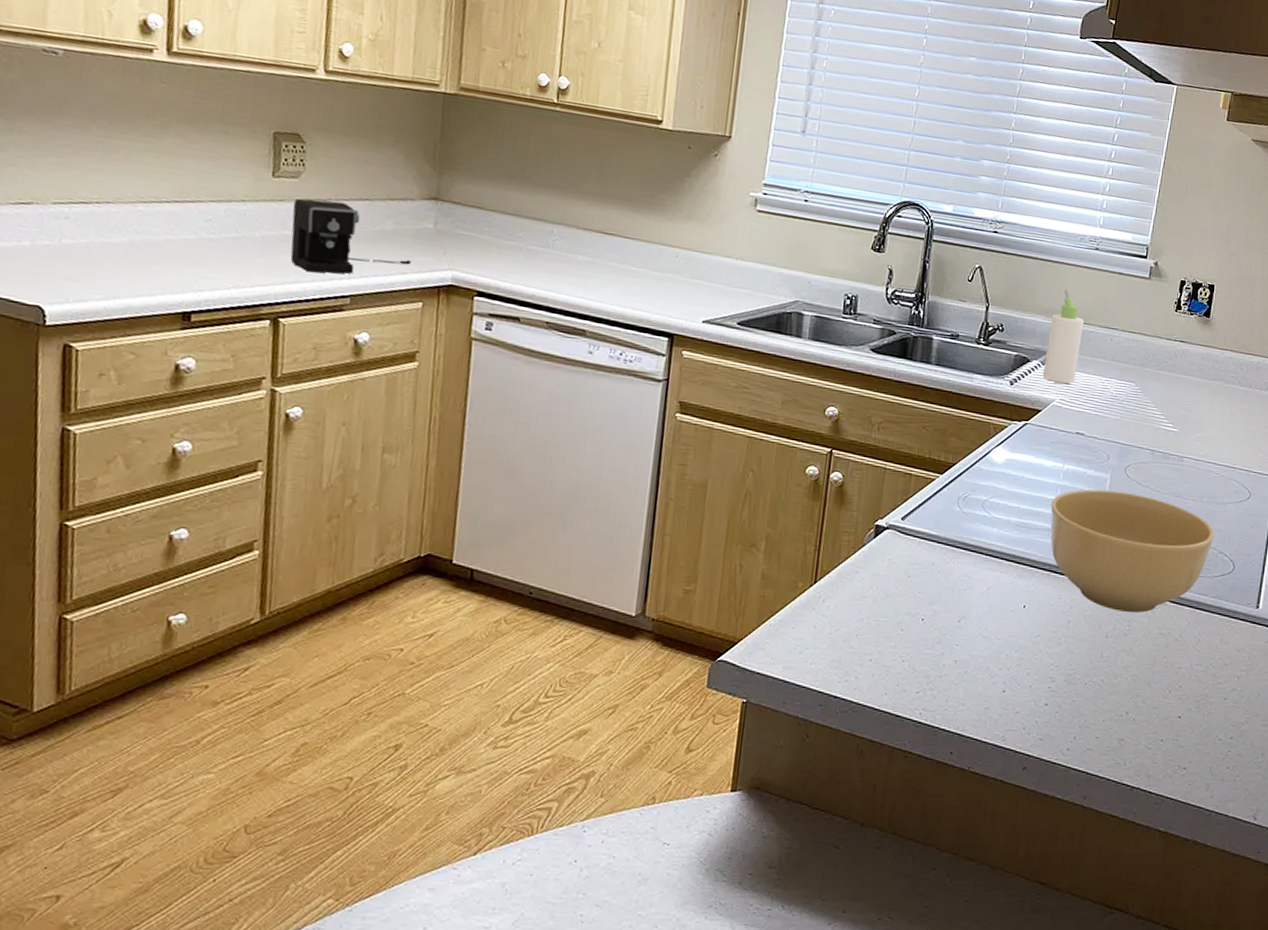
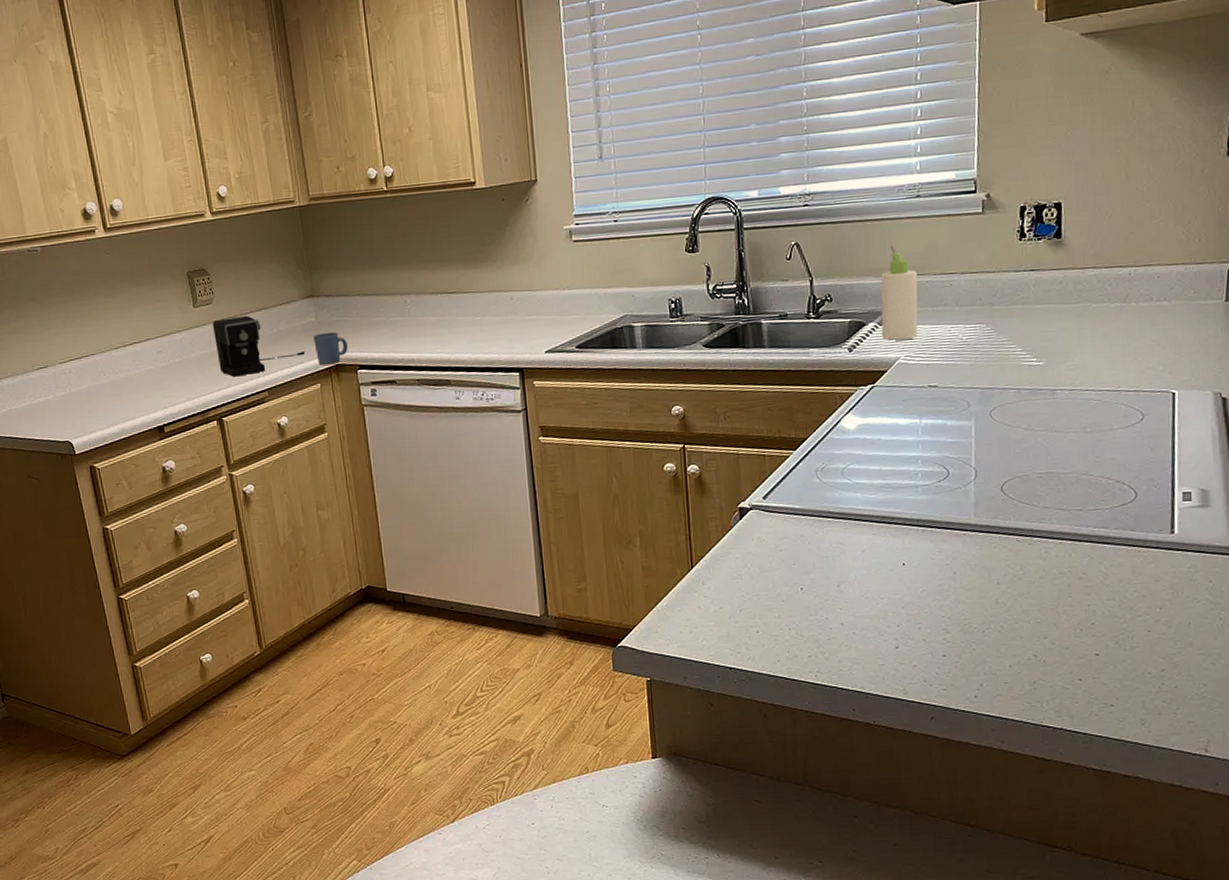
mug: none [425,244,469,285] -> present [313,332,348,367]
bowl: present [1050,489,1215,613] -> none [914,436,1107,556]

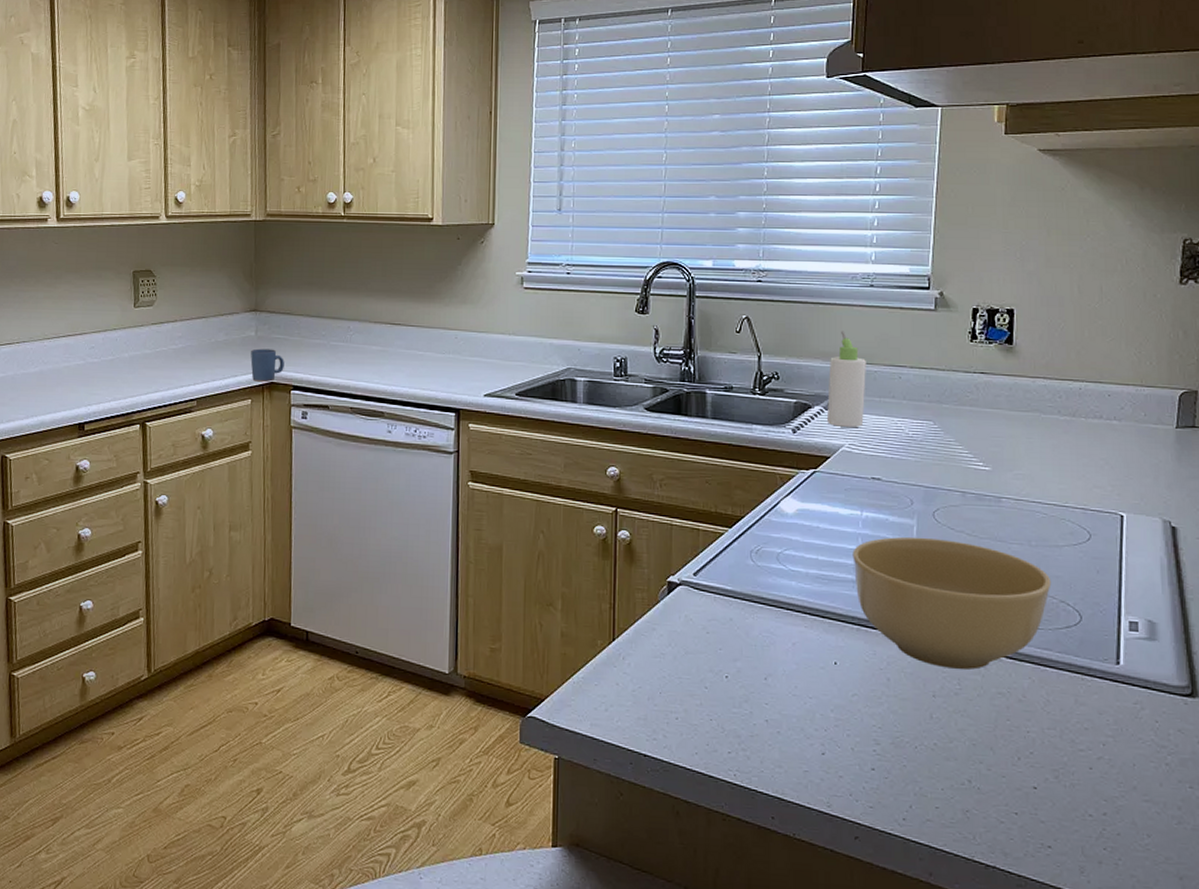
coffee maker: present [212,315,305,377] -> none [150,321,240,382]
bowl: none [914,436,1107,556] -> present [852,536,1052,670]

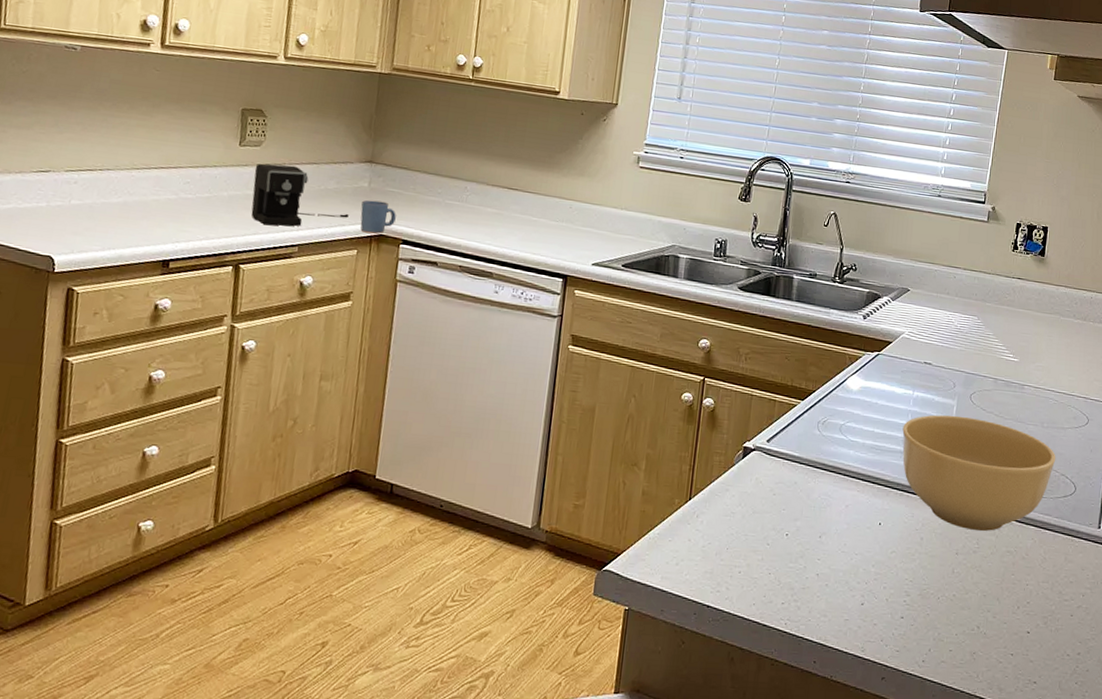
coffee maker: none [150,321,240,382] -> present [251,163,349,226]
bottle: present [827,331,866,427] -> none [893,232,929,318]

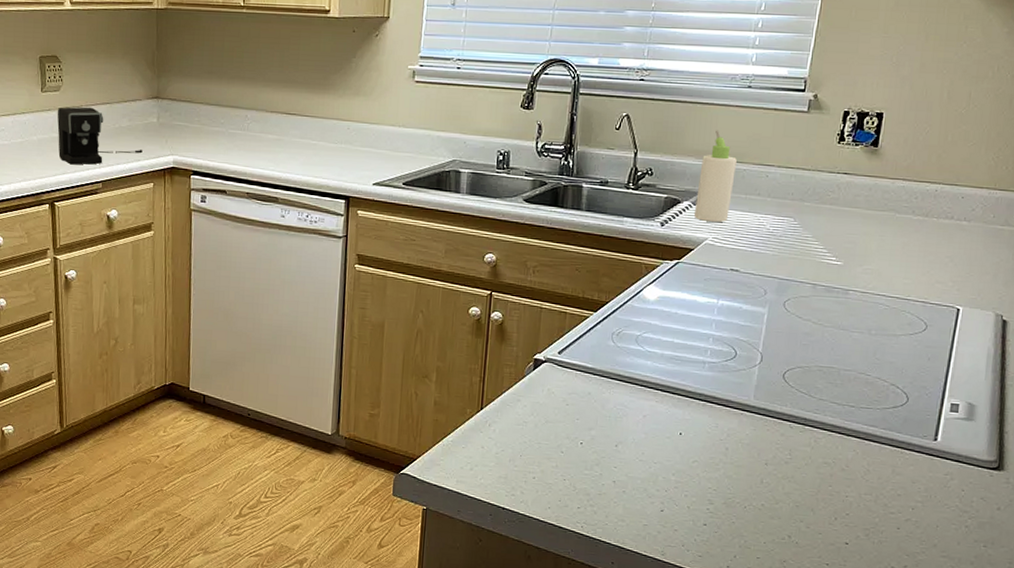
mug: present [360,200,396,235] -> none [153,134,185,168]
bottle: none [893,232,929,318] -> present [694,130,737,222]
bowl: present [902,415,1056,531] -> none [705,323,885,442]

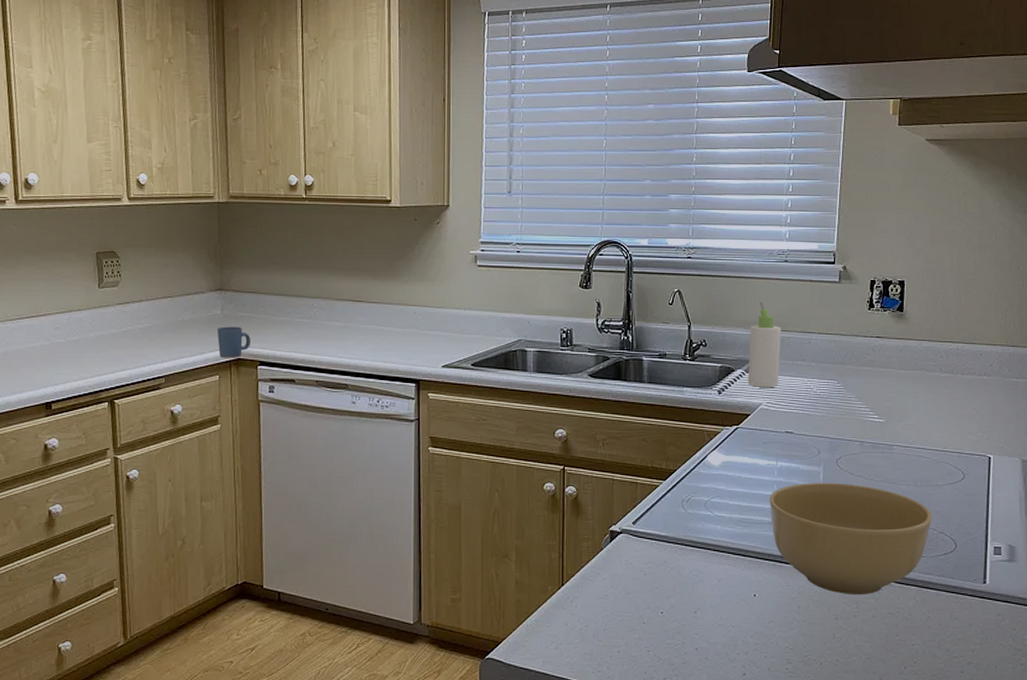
coffee maker: present [57,107,143,165] -> none [115,301,207,361]
mug: none [153,134,185,168] -> present [217,326,251,359]
bowl: none [705,323,885,442] -> present [769,482,933,594]

